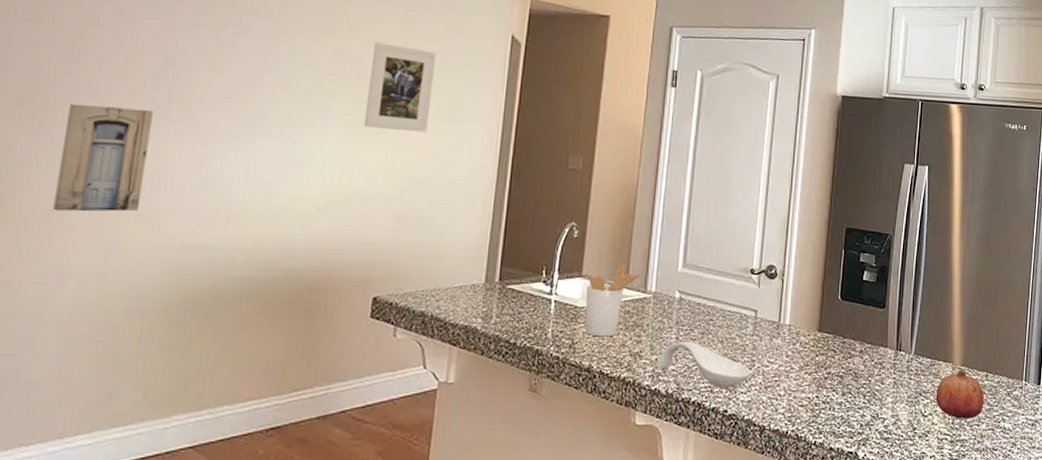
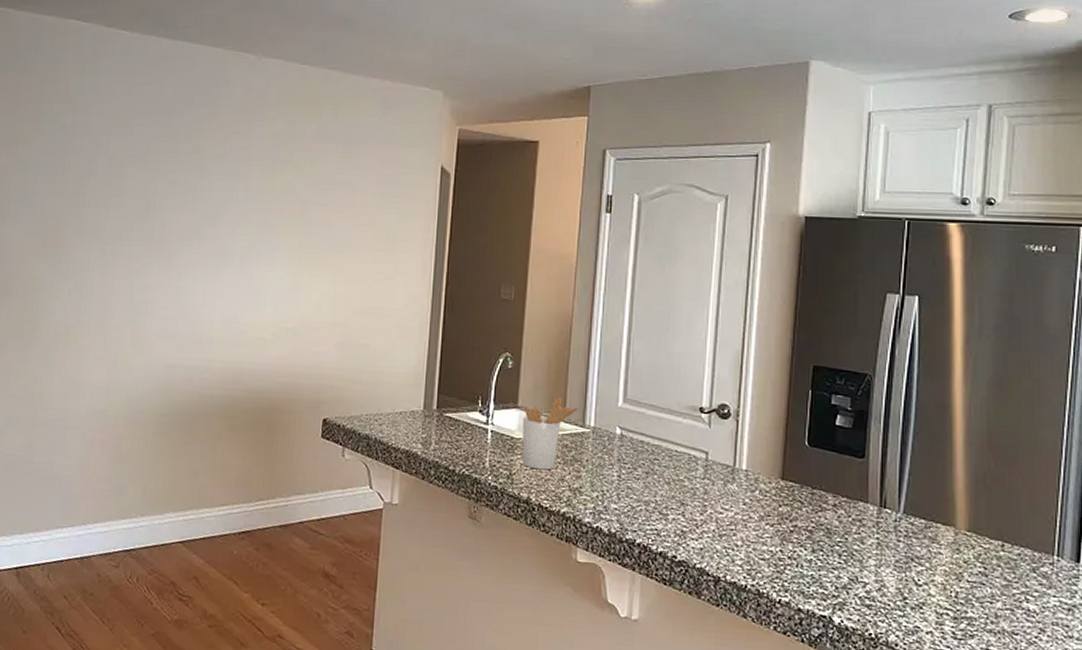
wall art: present [53,103,153,212] -> none [70,243,139,336]
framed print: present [363,42,436,133] -> none [309,179,371,264]
spoon rest: present [657,341,751,388] -> none [598,479,703,533]
fruit: present [935,369,984,419] -> none [932,535,1000,595]

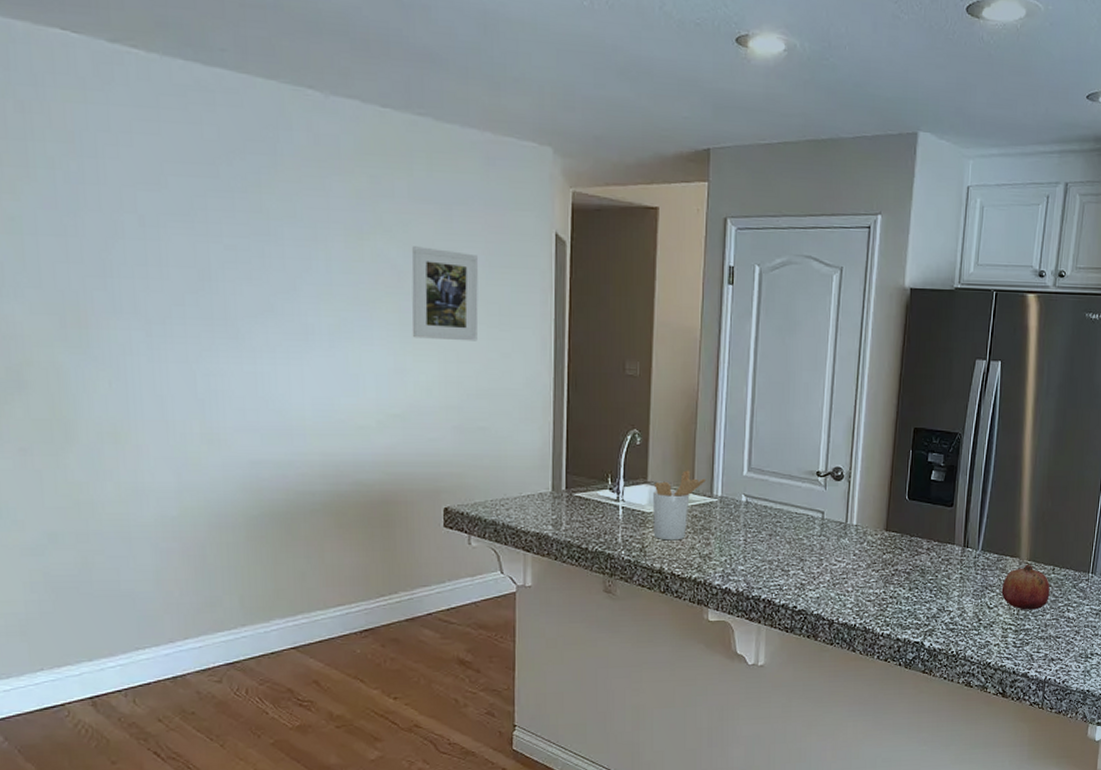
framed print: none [309,179,371,264] -> present [411,246,478,341]
fruit: none [932,535,1000,595] -> present [1001,564,1050,610]

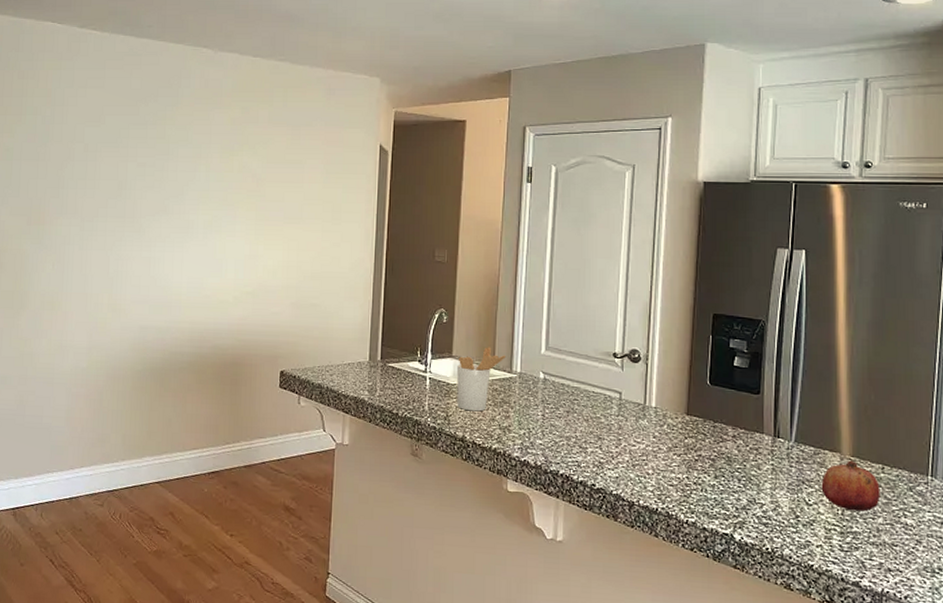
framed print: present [411,246,478,341] -> none [264,159,318,233]

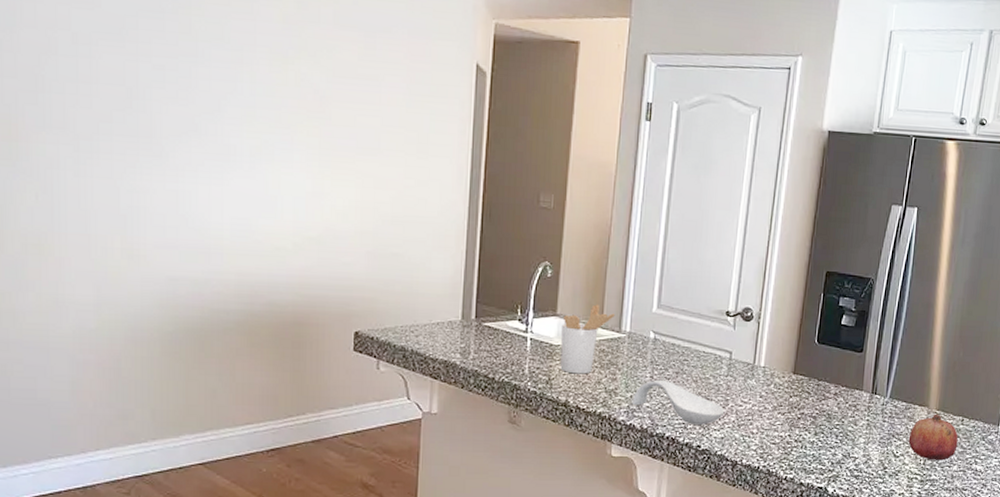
spoon rest: none [525,418,618,464] -> present [632,379,725,425]

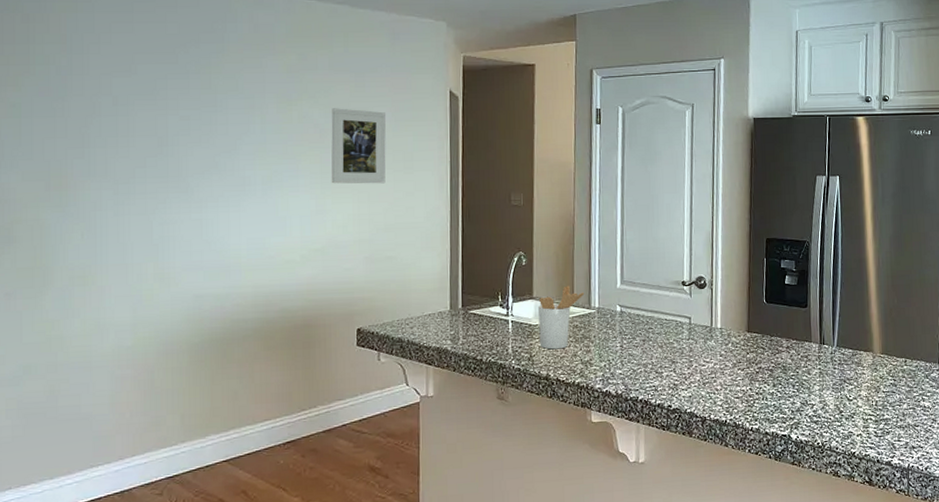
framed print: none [331,72,399,168] -> present [331,108,386,184]
spoon rest: present [632,379,725,425] -> none [606,347,690,387]
fruit: present [908,413,959,461] -> none [859,357,905,401]

